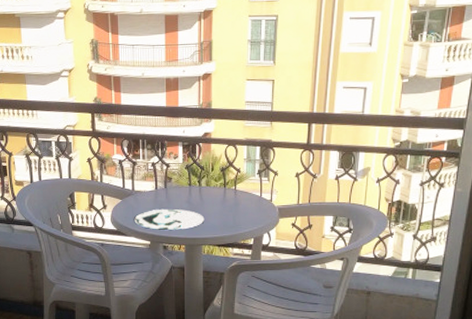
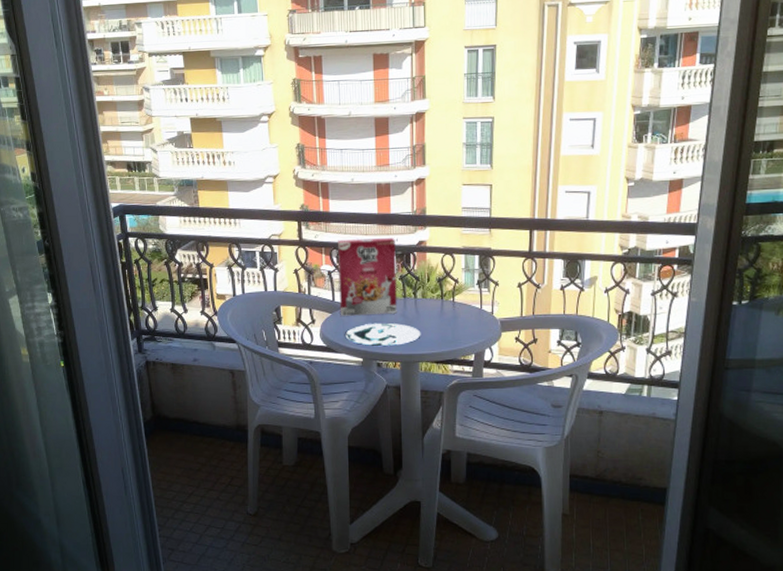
cereal box: none [127,129,183,202] -> present [337,237,397,316]

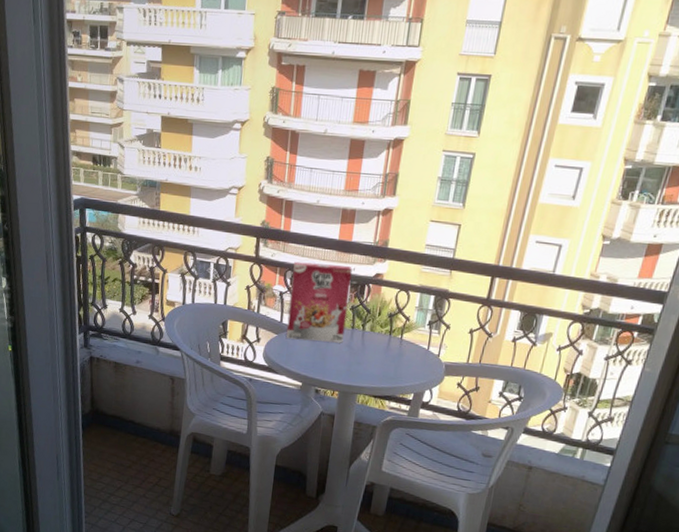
plate: present [344,322,421,346] -> none [287,349,364,375]

